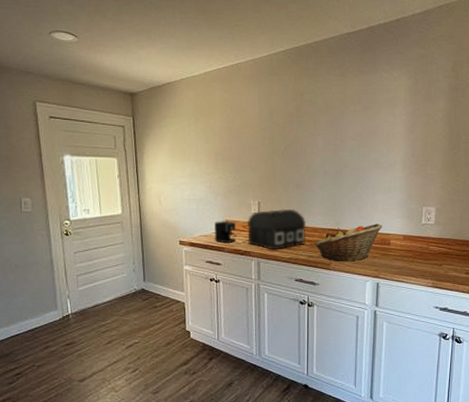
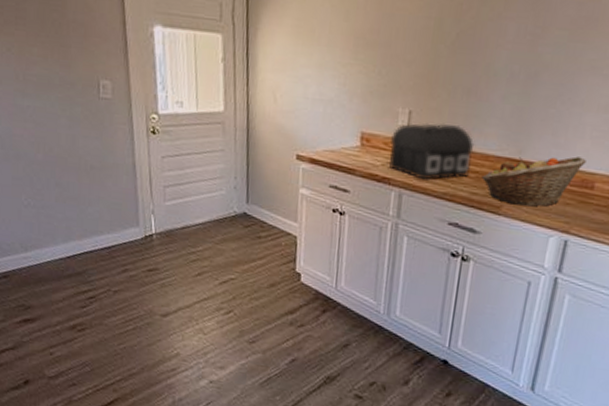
coffee maker: present [214,221,237,243] -> none [343,132,375,164]

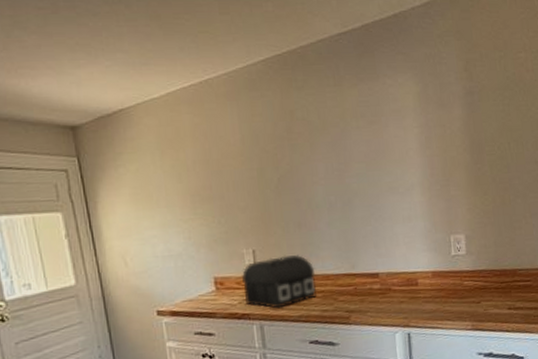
fruit basket: present [481,156,586,207] -> none [327,261,406,313]

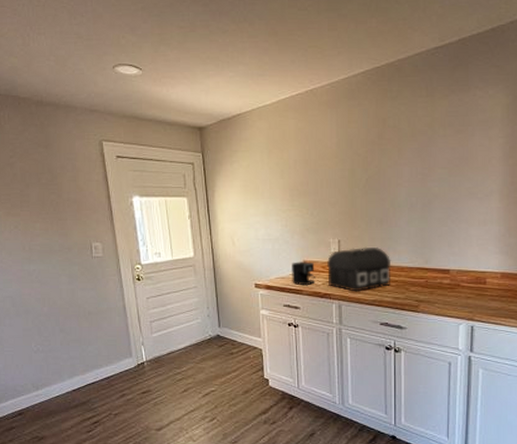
coffee maker: none [200,278,231,307] -> present [292,262,316,285]

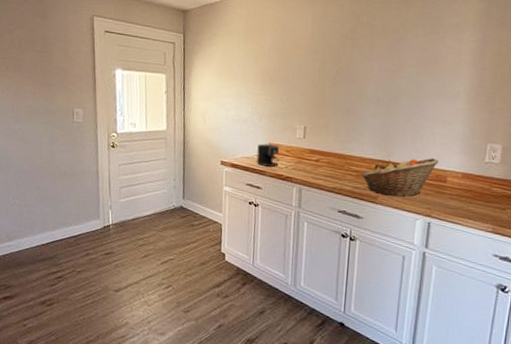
treasure chest: present [327,246,392,292] -> none [291,135,354,178]
fruit basket: none [400,261,477,303] -> present [361,158,439,197]

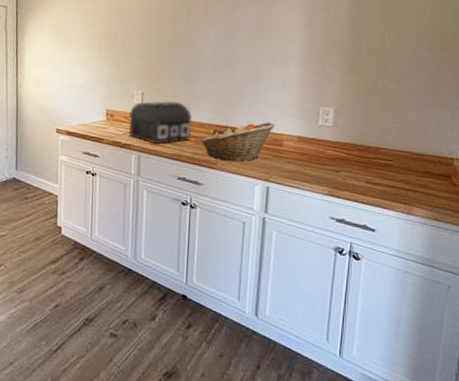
coffee maker: present [256,143,280,167] -> none [93,110,118,134]
treasure chest: none [291,135,354,178] -> present [129,100,193,145]

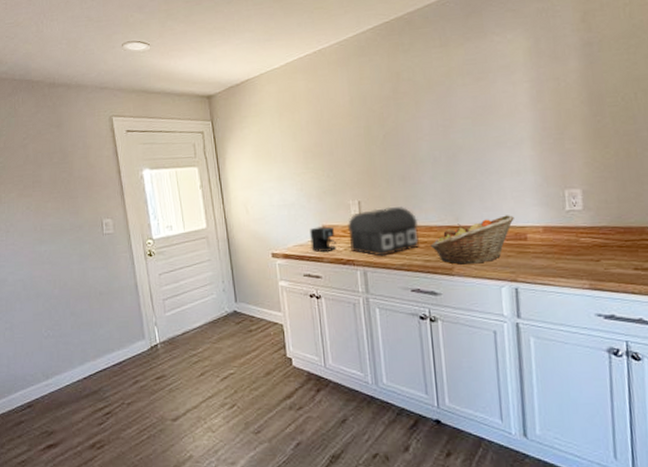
coffee maker: none [93,110,118,134] -> present [310,226,337,252]

